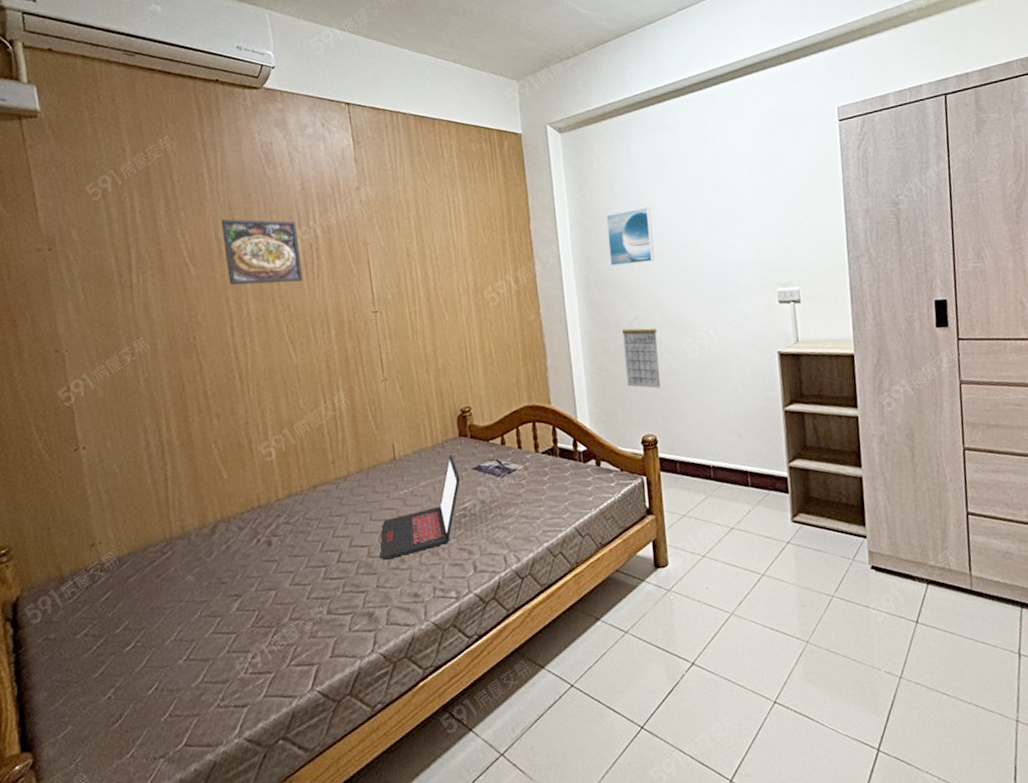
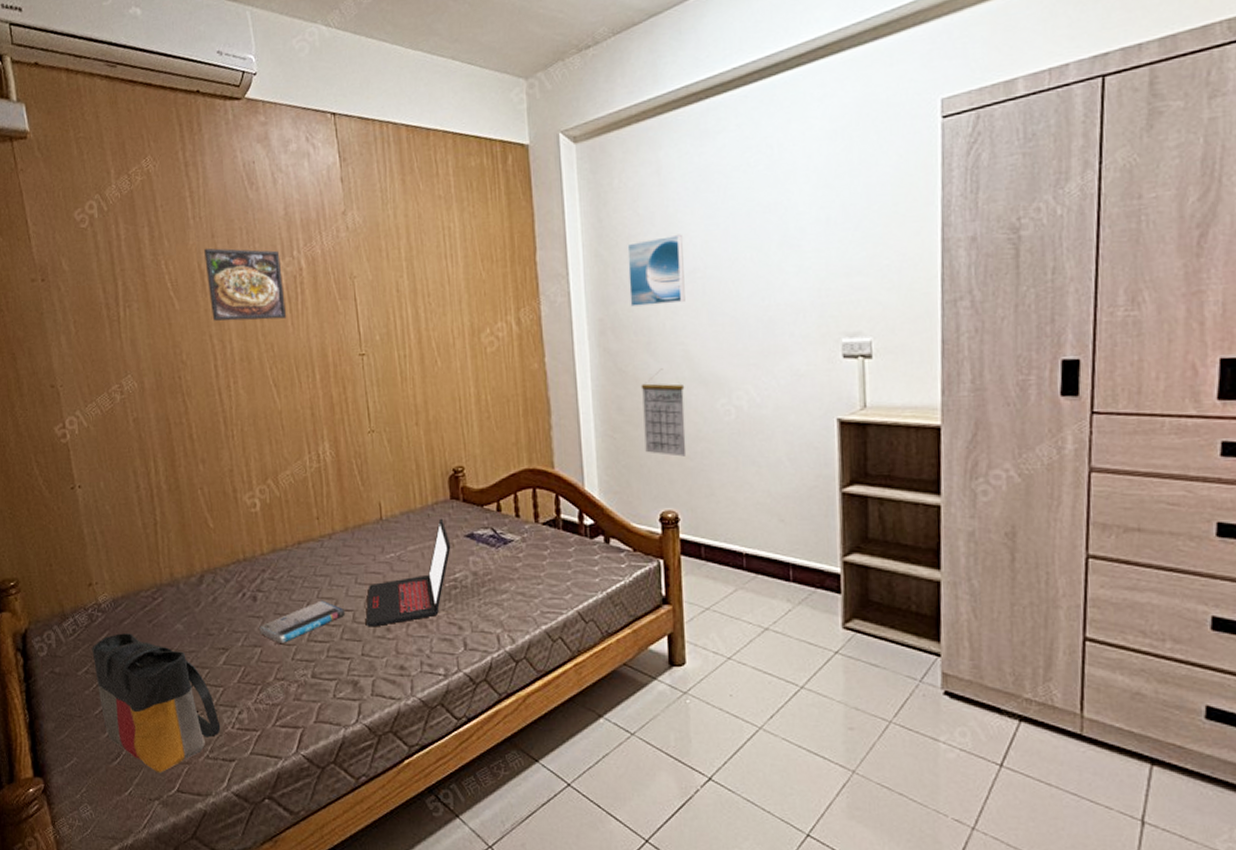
tote bag: none [93,590,233,729] -> present [92,633,221,772]
book: none [274,539,361,585] -> present [259,600,346,644]

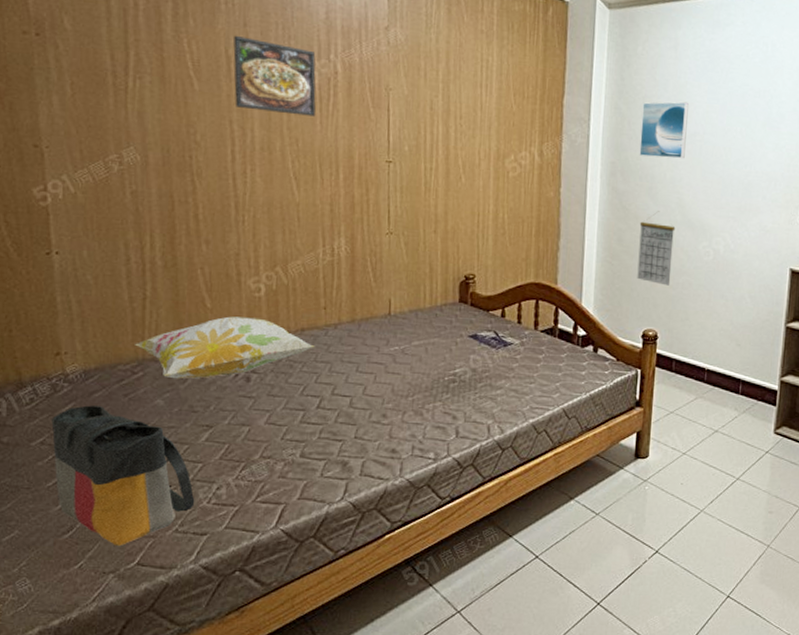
decorative pillow: none [152,534,313,601] -> present [135,316,315,379]
book: present [259,600,346,644] -> none [249,385,343,425]
laptop: present [366,518,451,627] -> none [363,318,455,413]

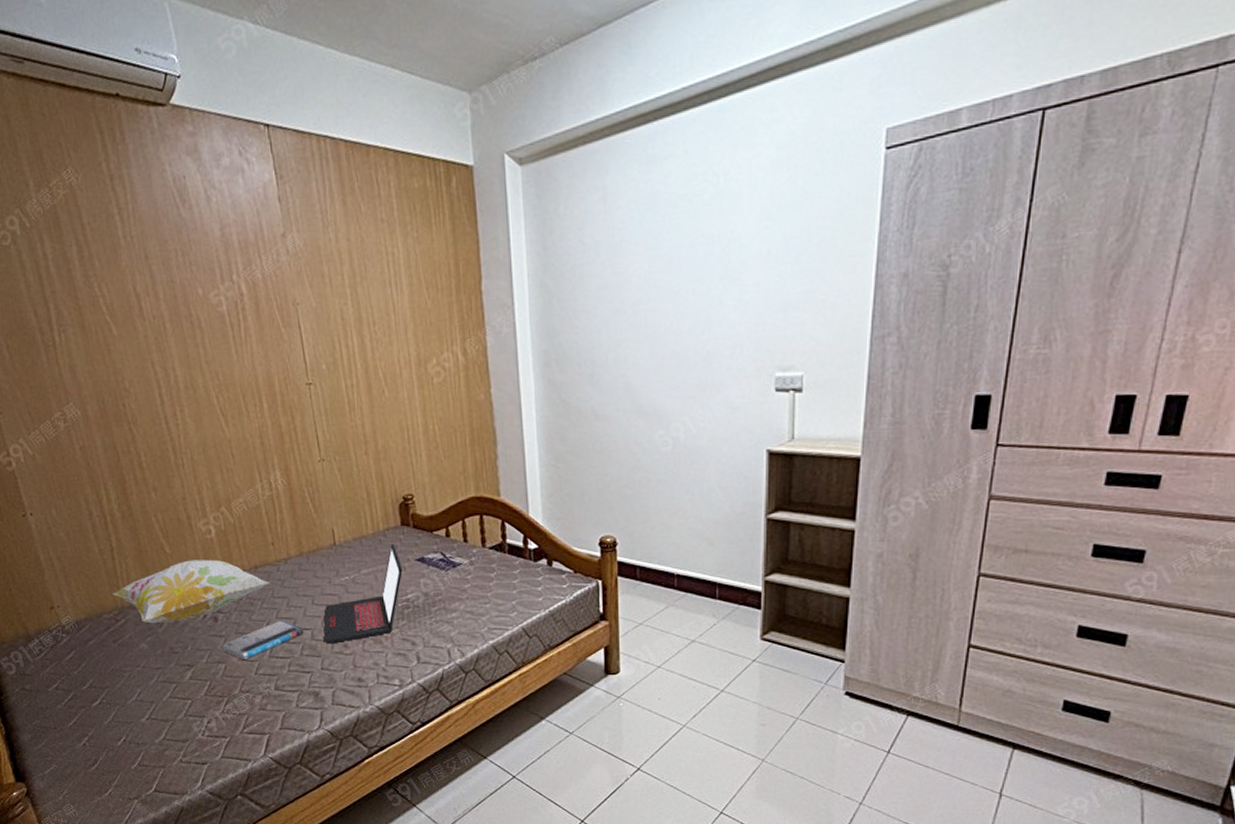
tote bag: present [51,405,195,546] -> none [60,653,192,775]
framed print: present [233,35,316,117] -> none [139,270,229,348]
book: none [249,385,343,425] -> present [222,620,304,661]
laptop: none [363,318,455,413] -> present [324,543,403,644]
calendar: present [637,211,676,286] -> none [583,400,626,485]
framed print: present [639,101,689,159] -> none [572,264,628,338]

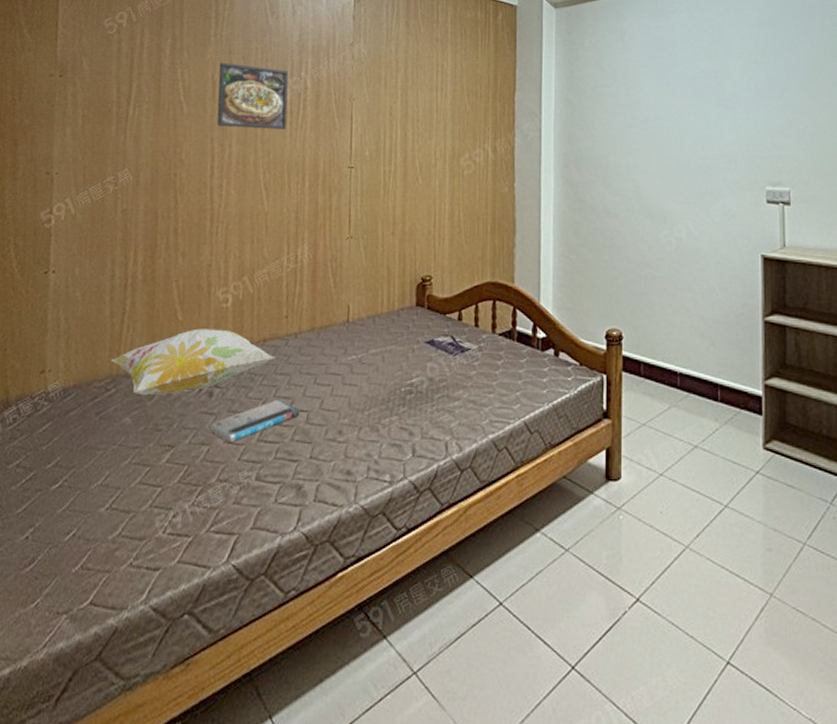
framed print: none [139,270,229,348] -> present [217,62,289,130]
laptop: present [324,543,403,644] -> none [319,323,411,429]

